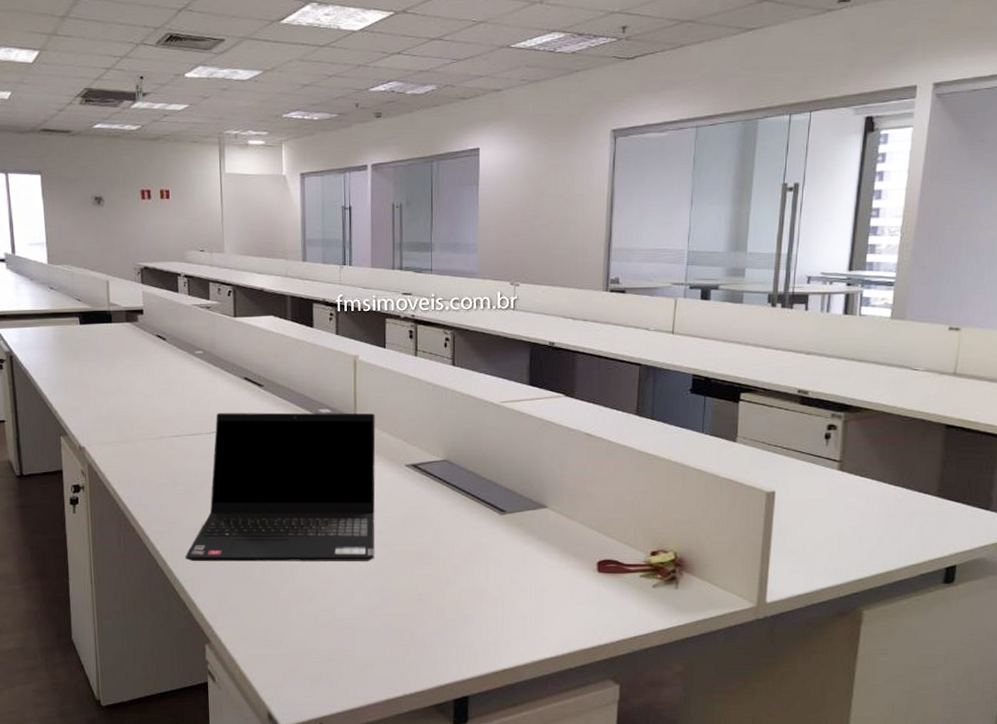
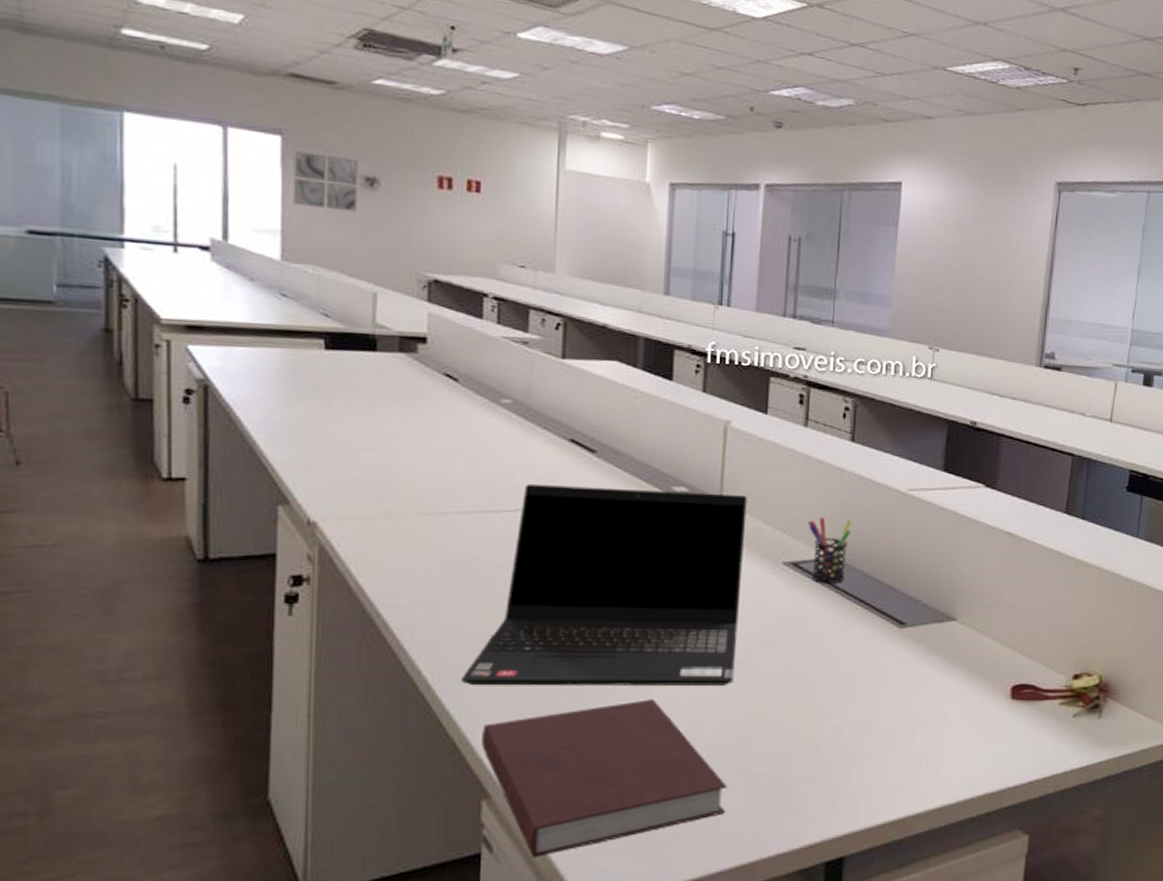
wall art: none [49,184,91,224] -> present [292,151,358,212]
notebook: none [202,571,376,688] -> present [482,699,728,859]
pen holder: none [422,428,457,480] -> present [808,517,852,583]

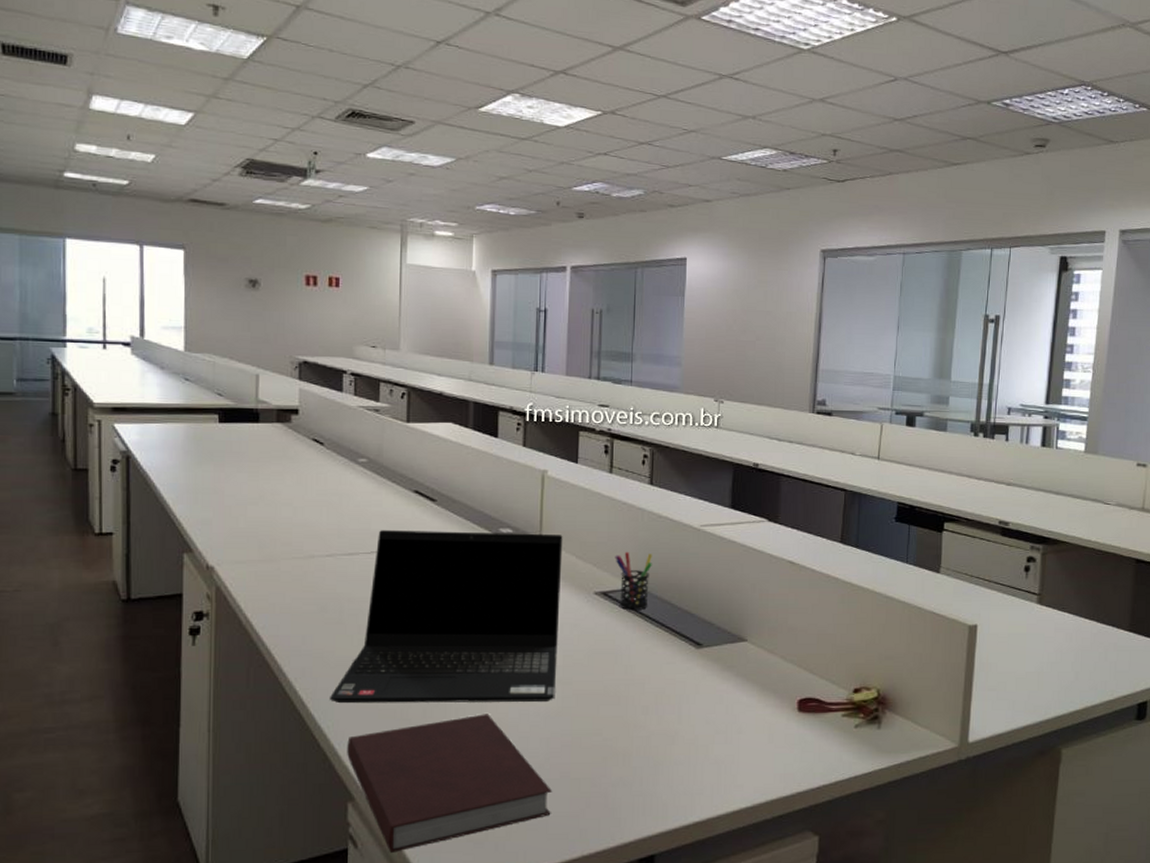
wall art: present [292,151,358,212] -> none [193,262,243,309]

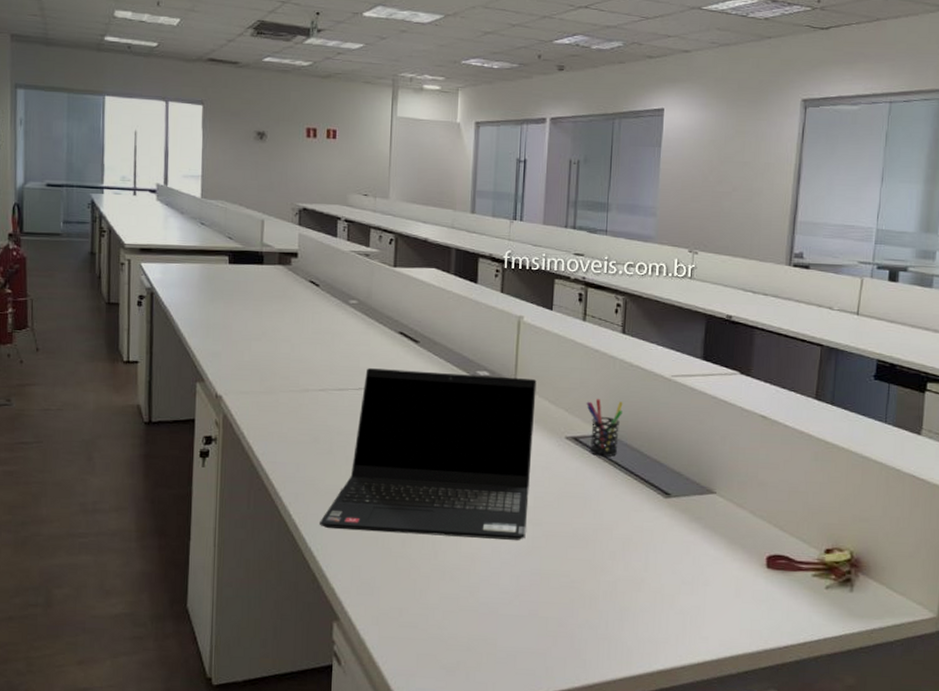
notebook: present [347,714,553,854] -> none [333,548,522,674]

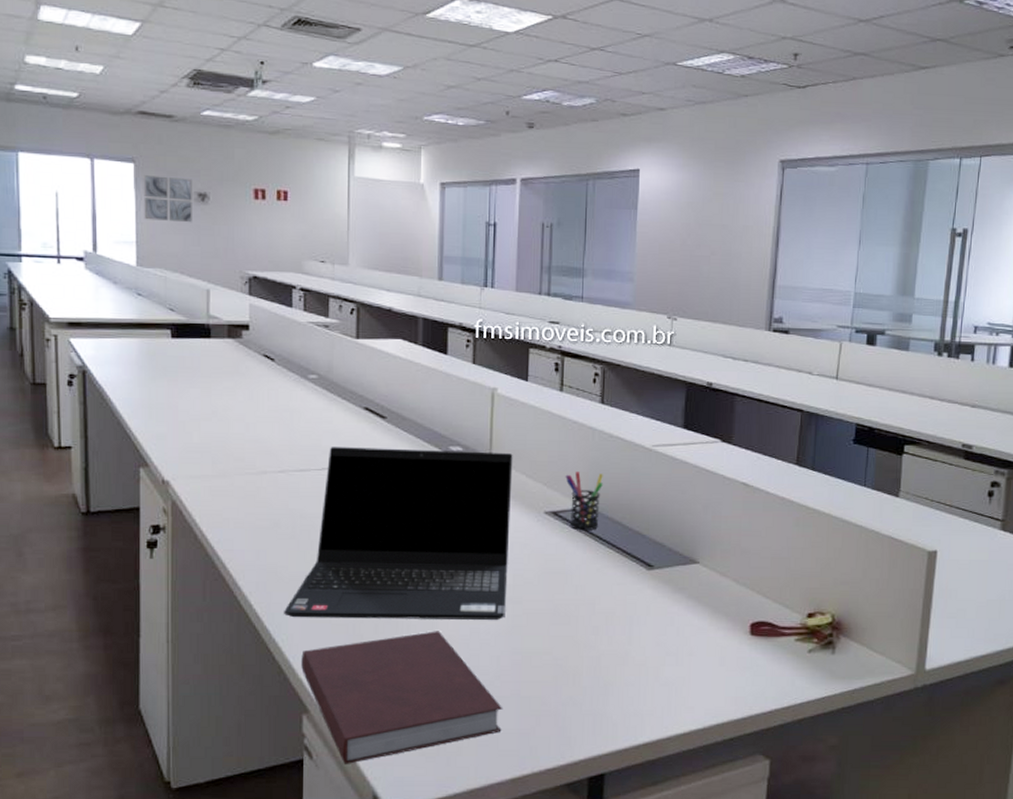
wall art: none [209,116,252,159] -> present [143,175,192,223]
notebook: none [333,548,522,674] -> present [301,631,503,765]

